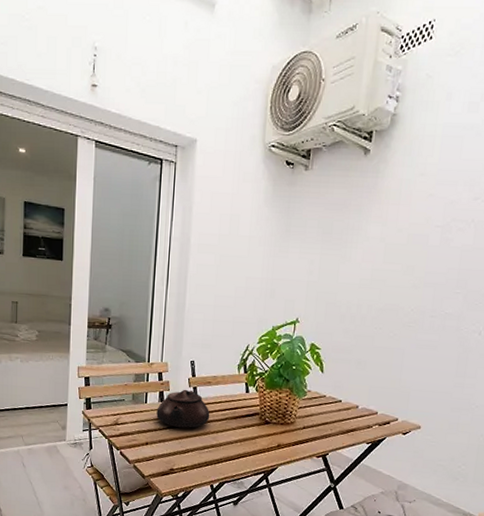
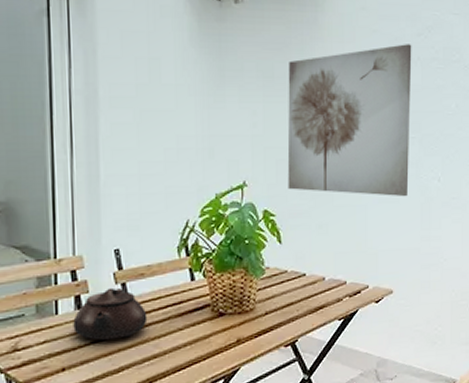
wall art: none [334,207,468,346] -> present [287,44,412,197]

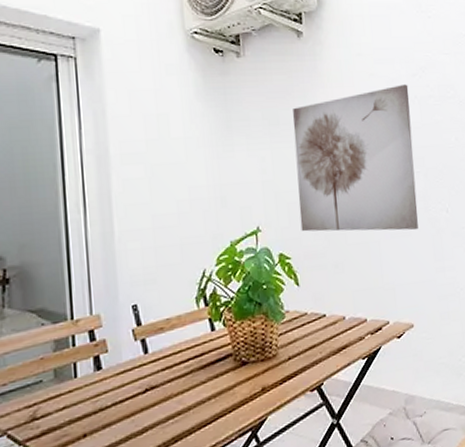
teapot: present [73,287,148,340] -> none [93,344,170,402]

